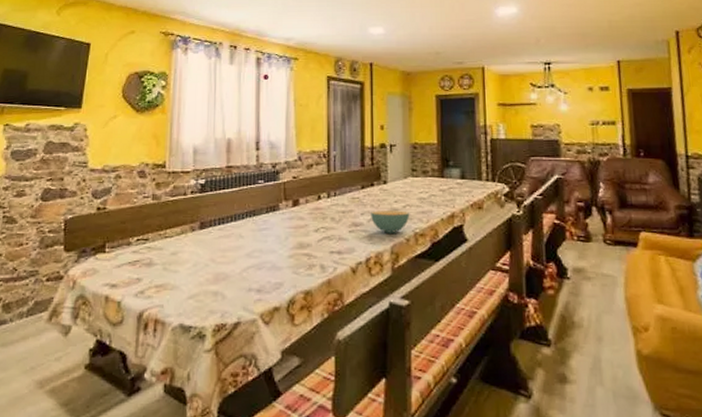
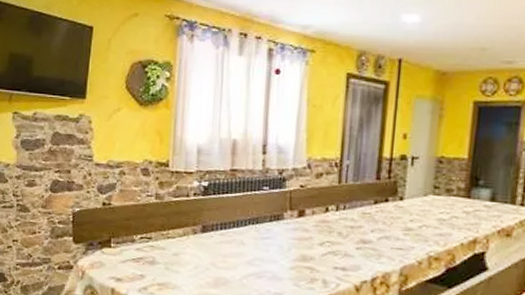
cereal bowl: present [371,210,410,233] -> none [381,229,426,255]

